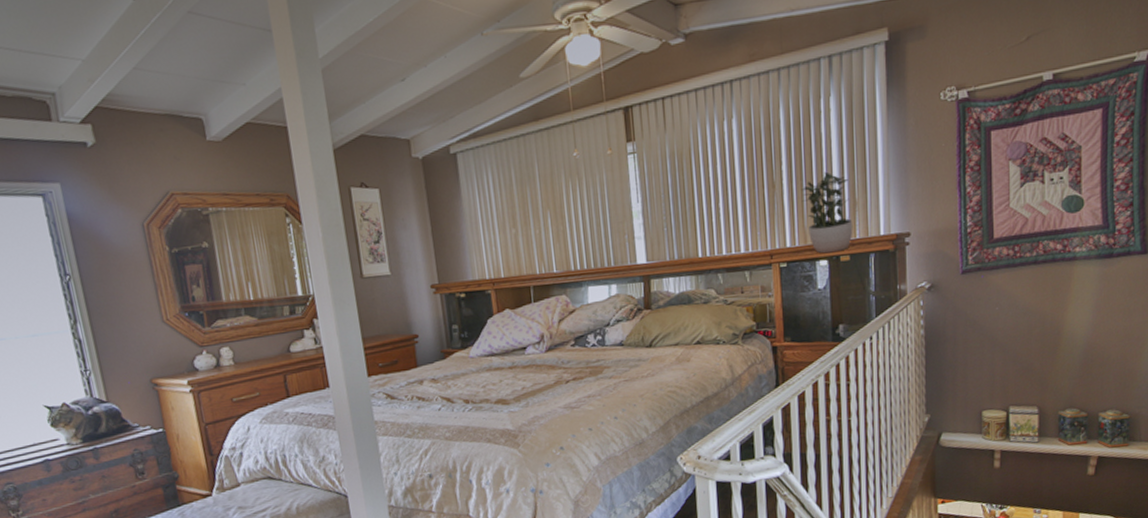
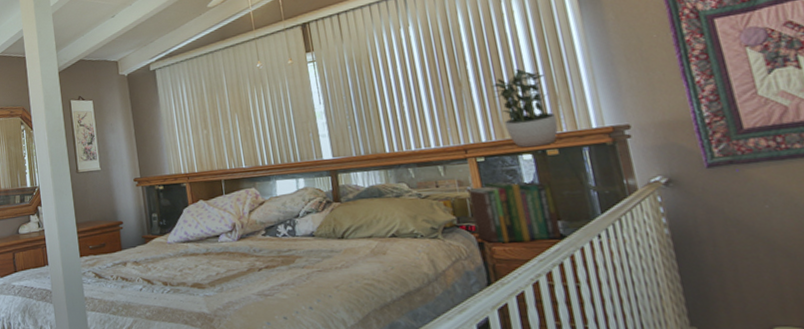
books: none [769,287,841,348] -> present [468,182,561,244]

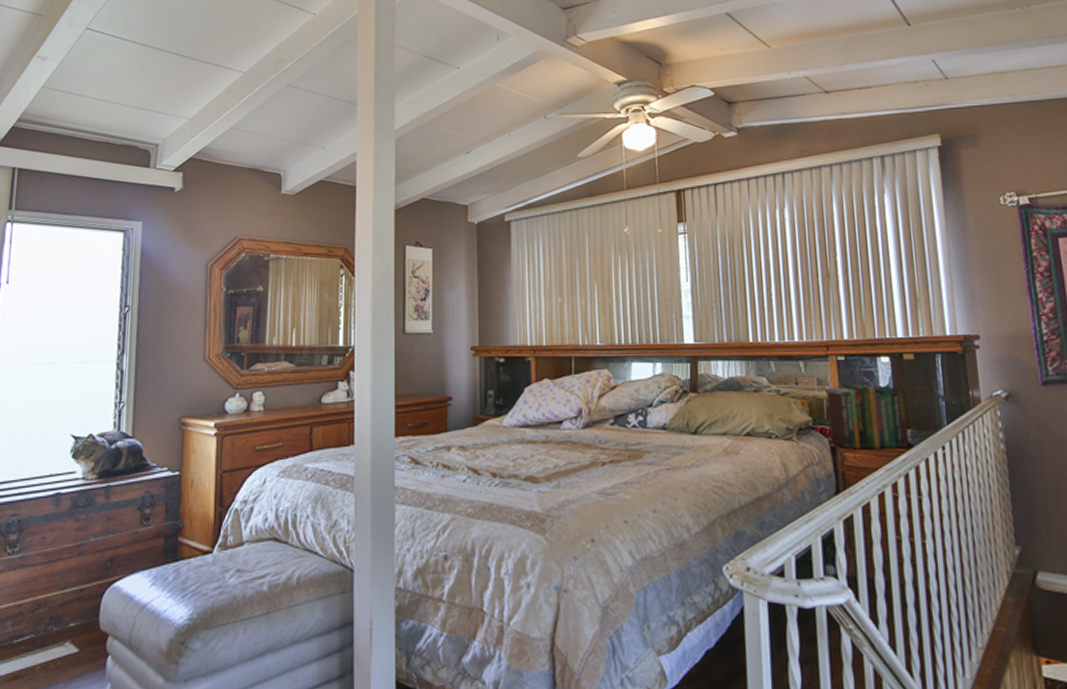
potted plant: present [491,68,559,148] -> none [857,266,916,350]

